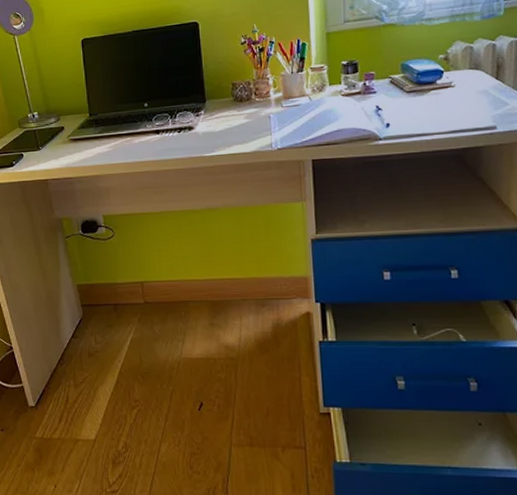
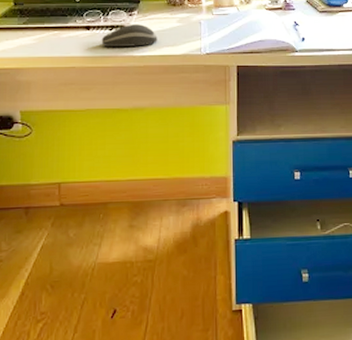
computer mouse: none [170,123,226,150] -> present [101,23,158,48]

